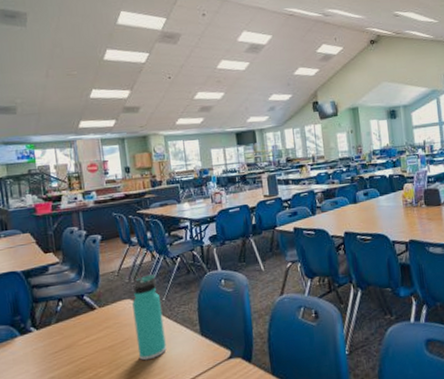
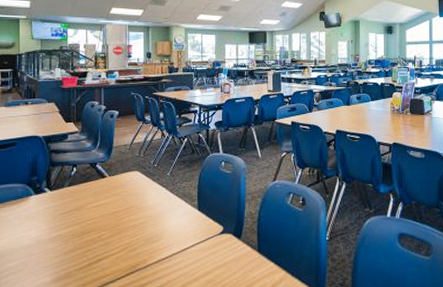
thermos bottle: present [132,274,167,361] -> none [139,151,166,228]

